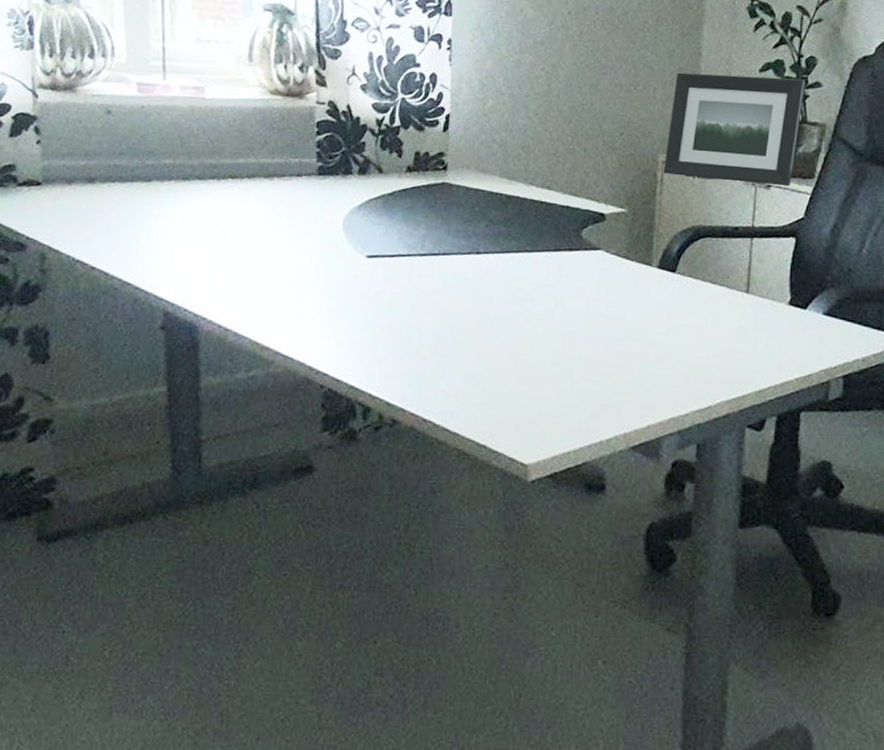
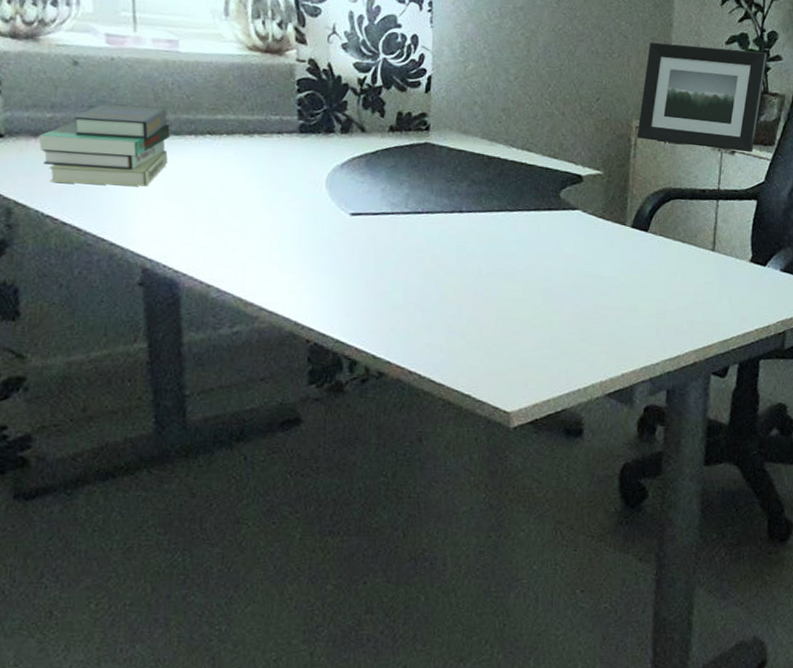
books: none [73,151,194,231] -> present [39,104,170,187]

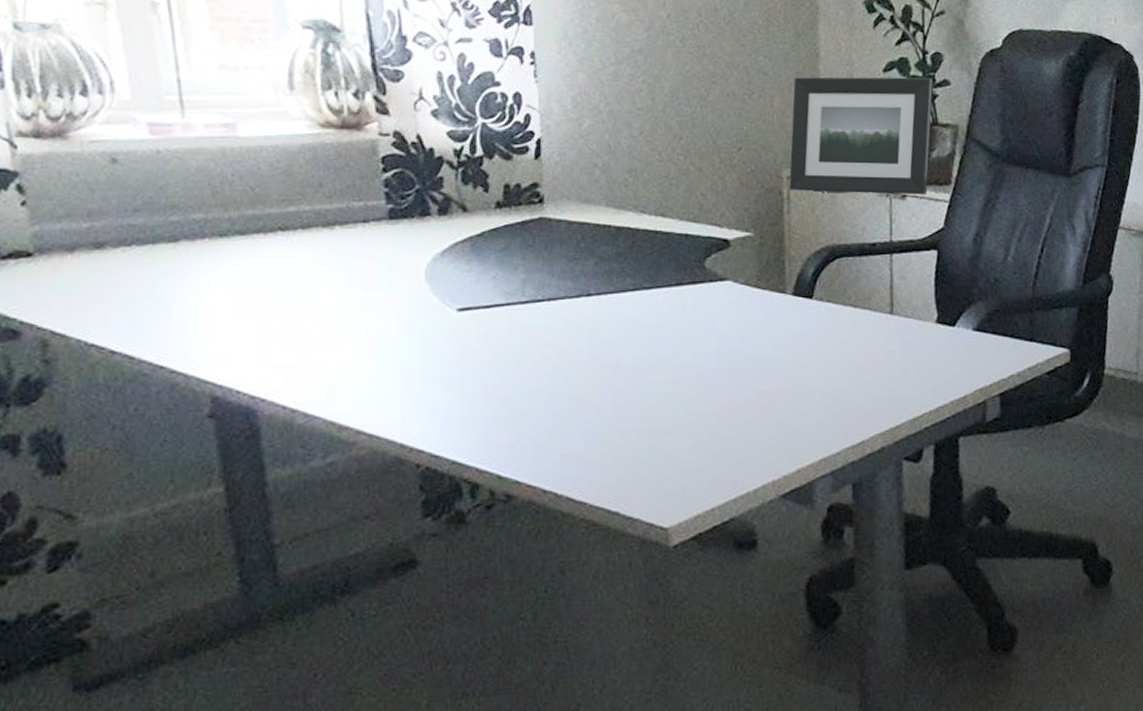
books: present [39,104,170,187] -> none [75,205,233,305]

